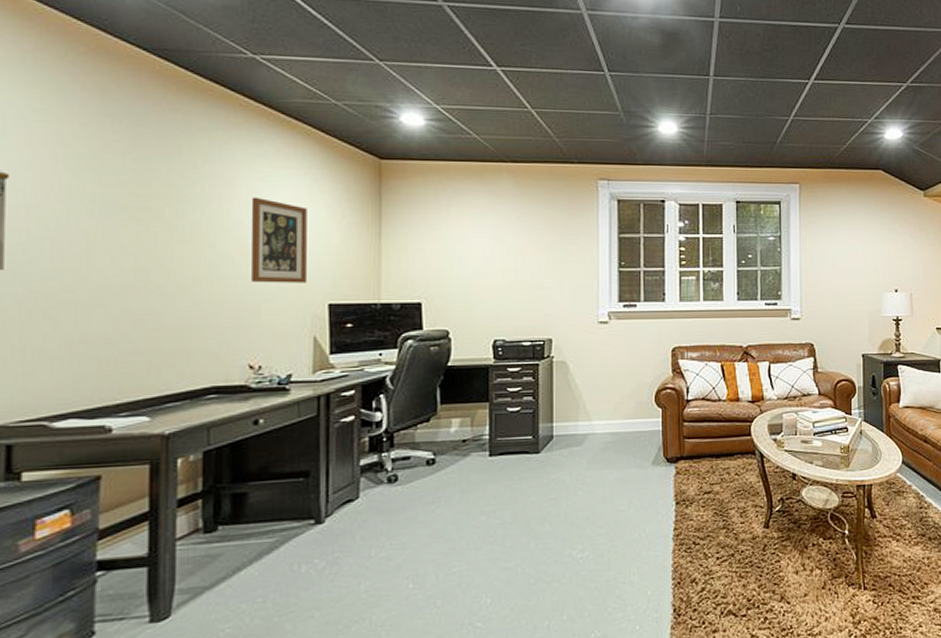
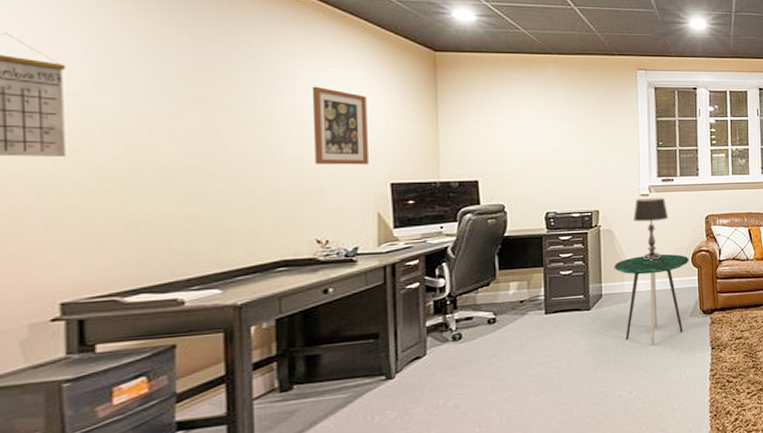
side table: none [567,390,652,498] -> present [614,254,689,346]
table lamp: none [590,325,631,398] -> present [633,197,669,261]

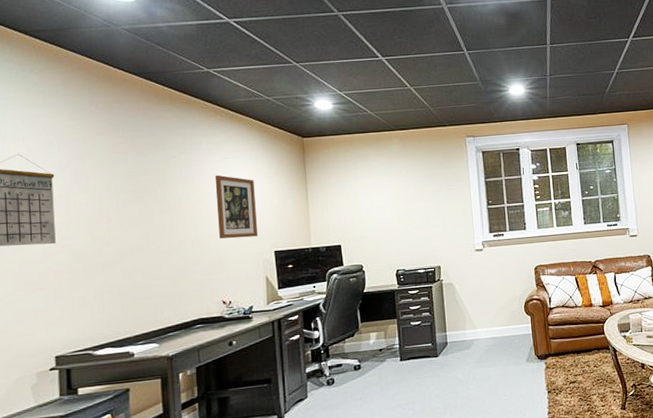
side table: present [614,254,689,346] -> none [456,303,522,390]
table lamp: present [633,197,669,261] -> none [470,251,502,310]

